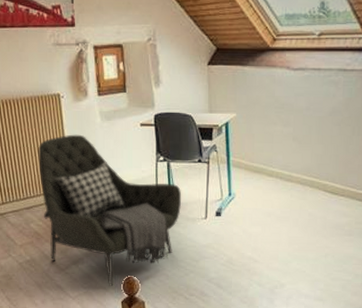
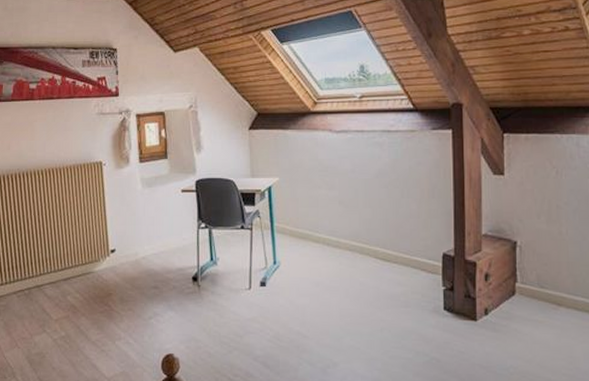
armchair: present [38,134,182,286] -> none [78,202,224,365]

